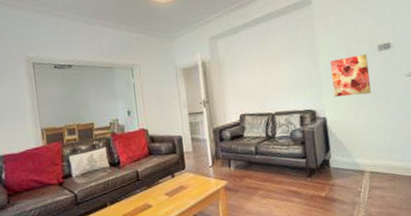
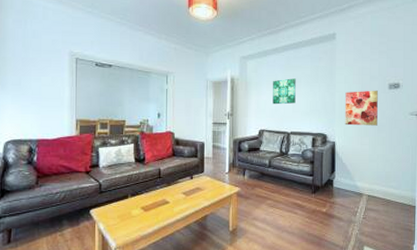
wall art: none [248,53,276,85] -> present [273,78,296,105]

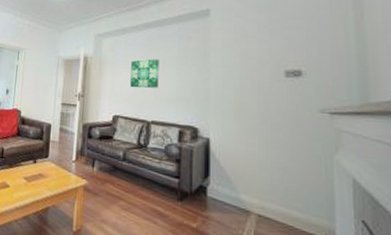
wall art: present [345,90,378,126] -> none [223,77,270,123]

